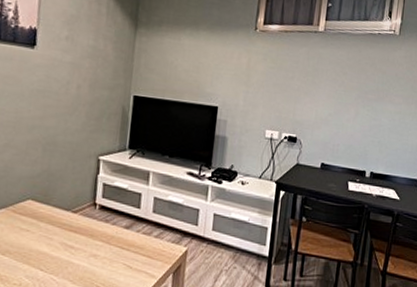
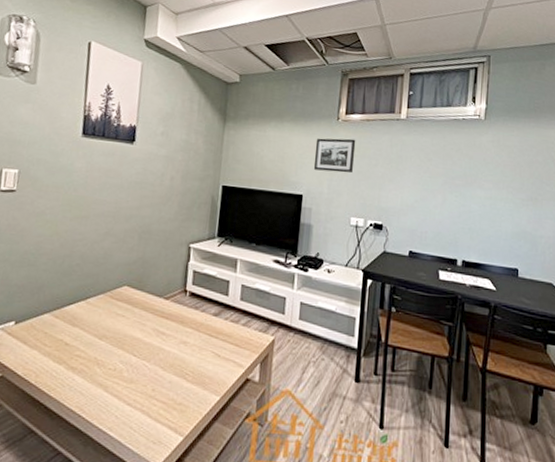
picture frame: none [229,48,274,86] -> present [313,138,356,173]

